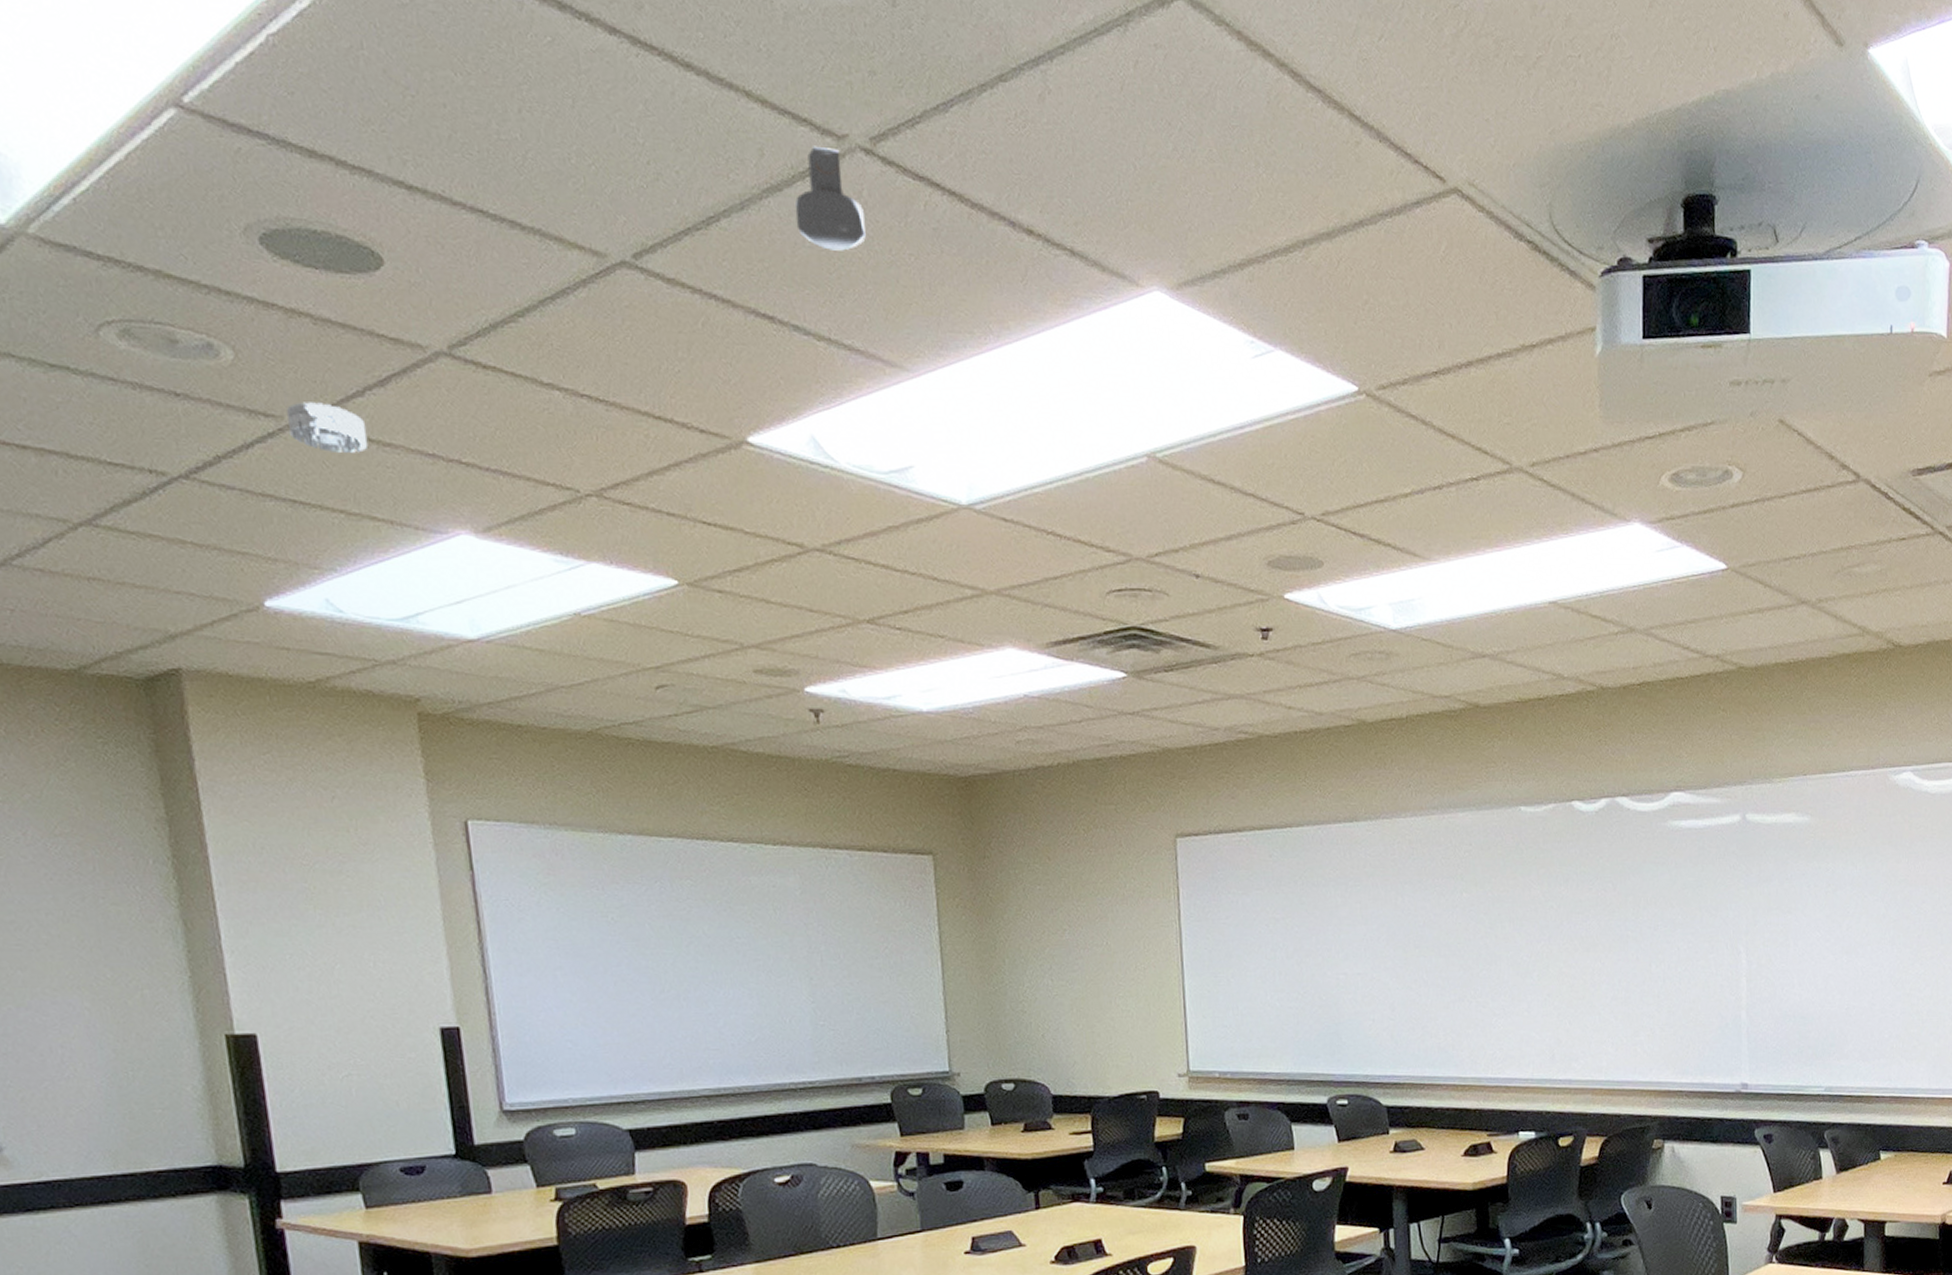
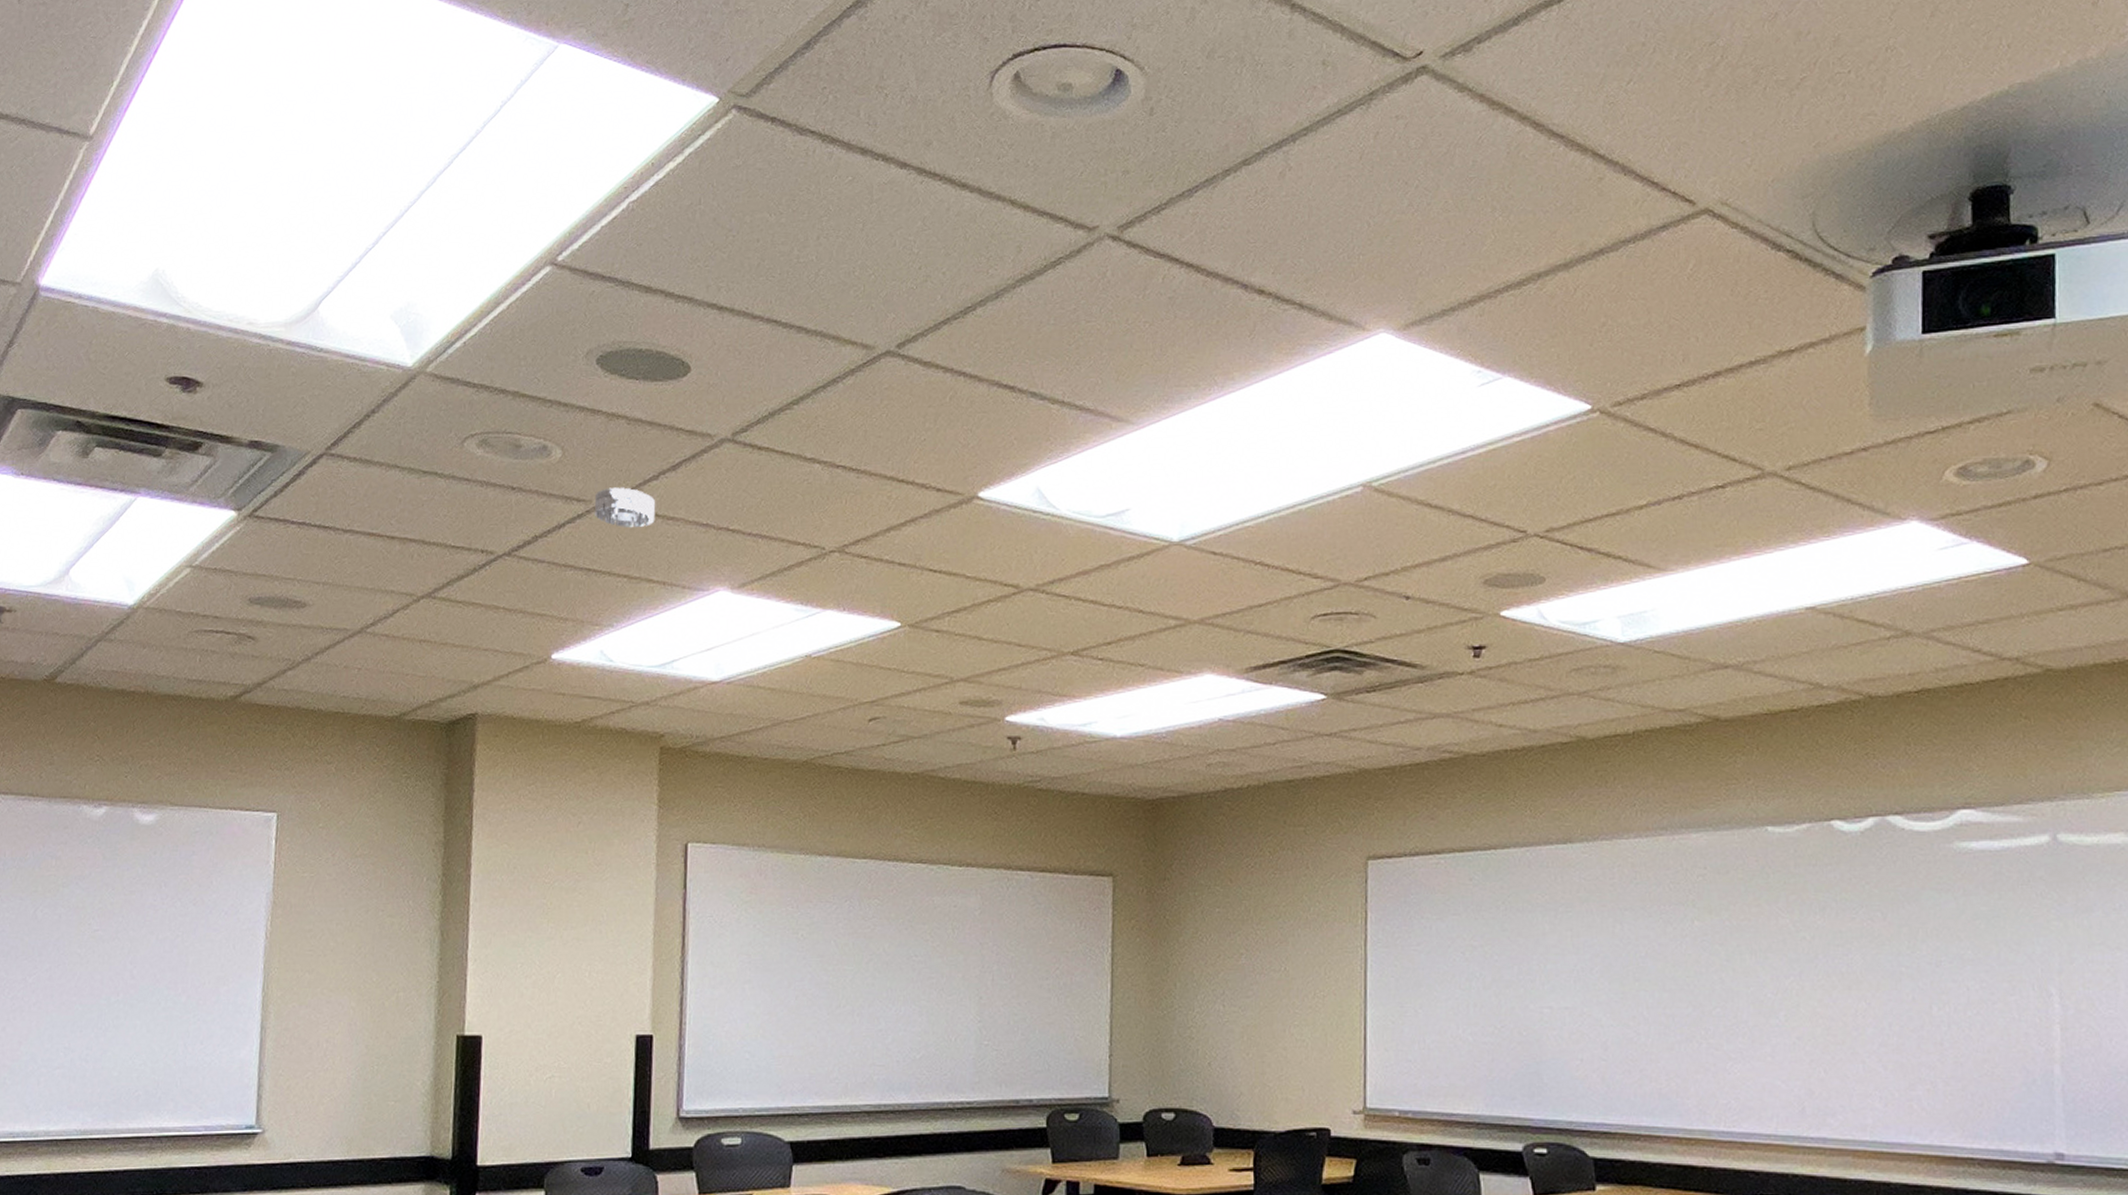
security camera: present [794,145,866,251] -> none [1043,238,1106,325]

